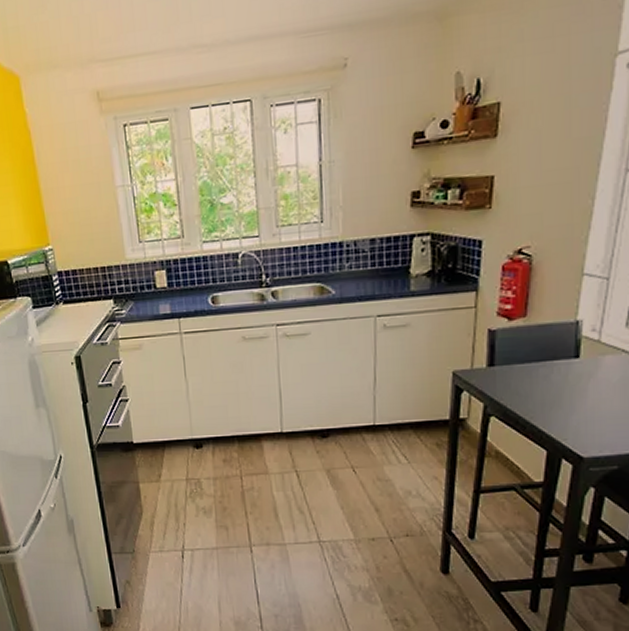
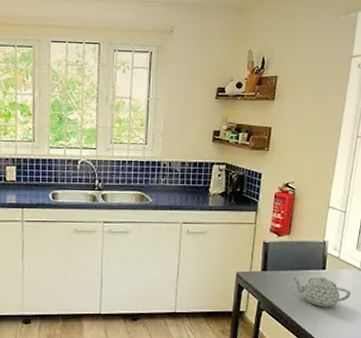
teapot: none [528,367,619,407] -> present [290,276,352,308]

